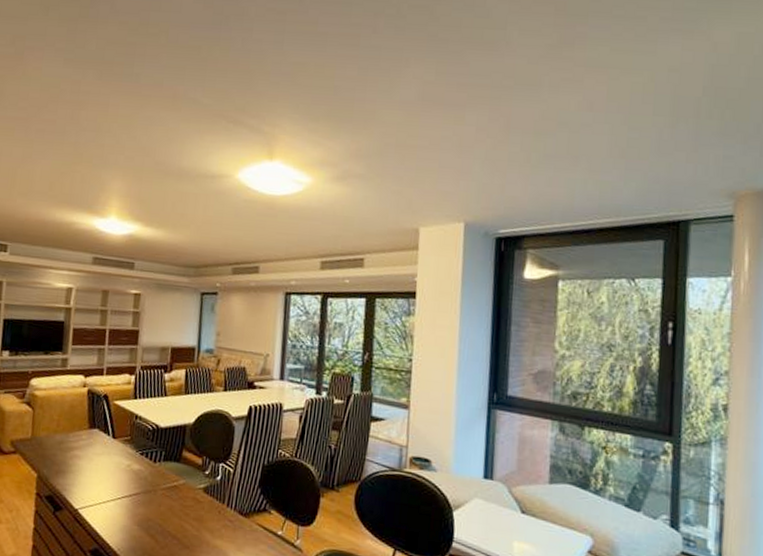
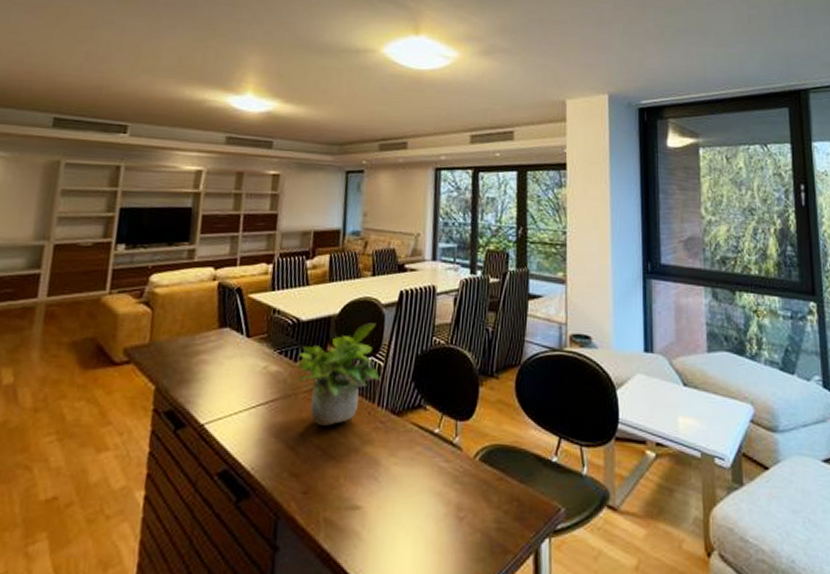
potted plant: none [157,433,231,520] -> present [298,323,381,426]

